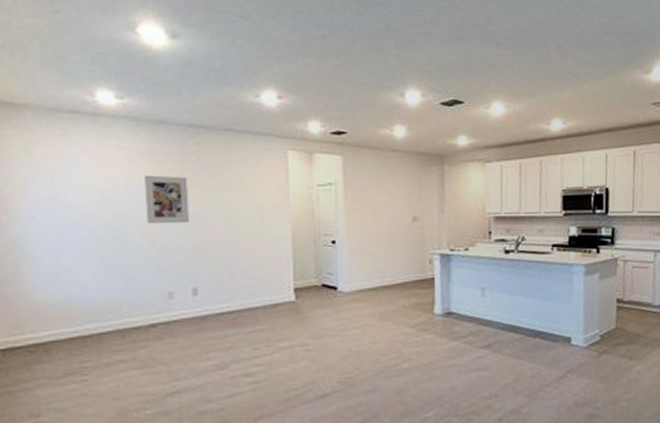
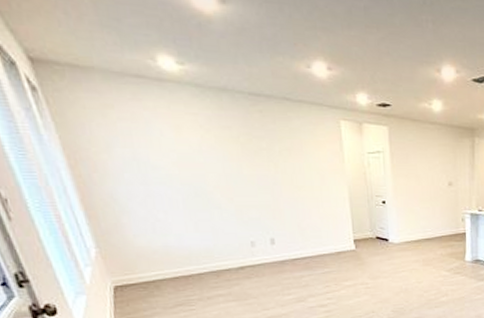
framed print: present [144,175,189,225] -> none [216,139,260,184]

